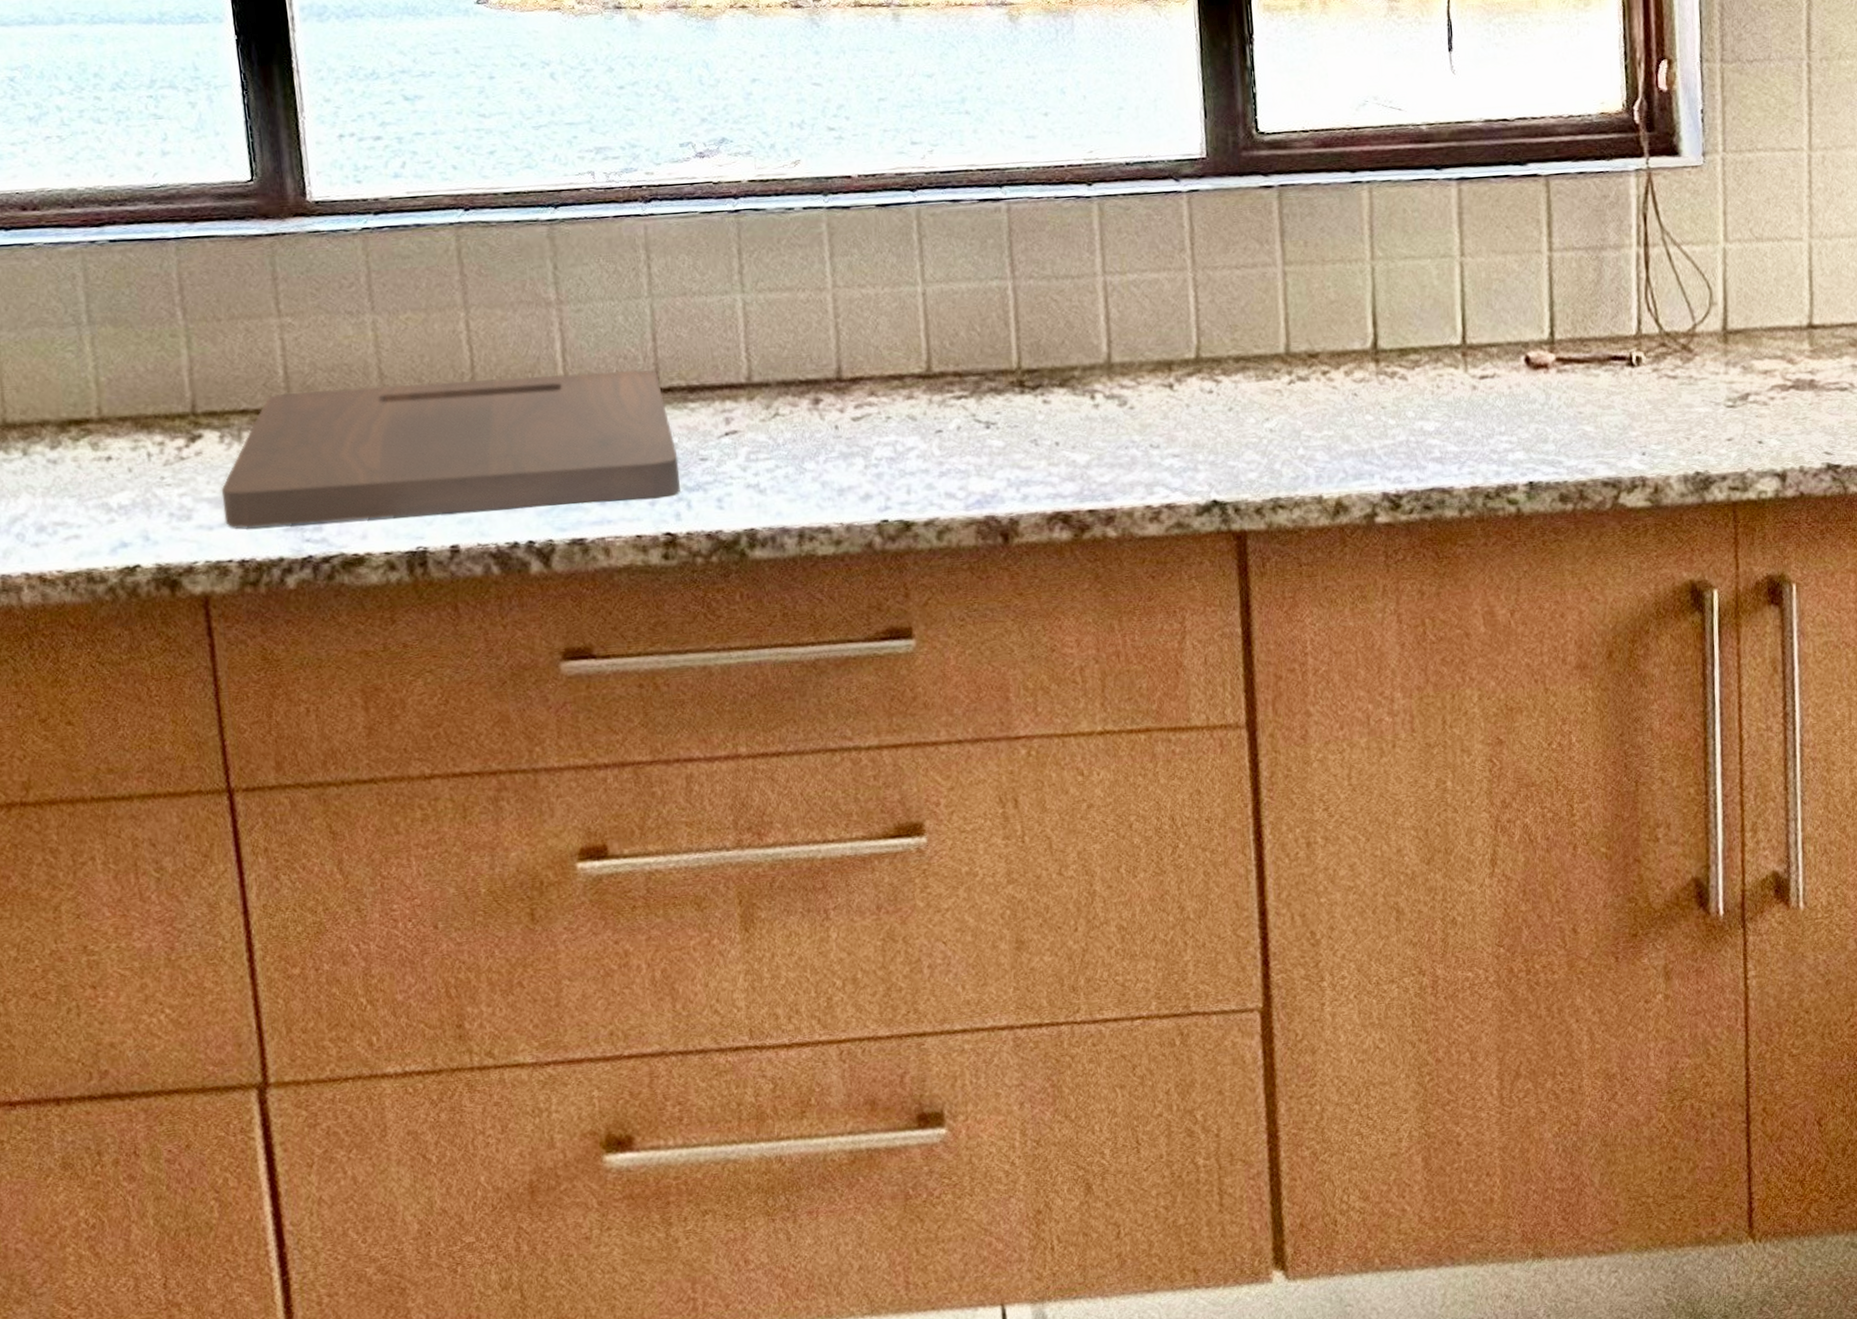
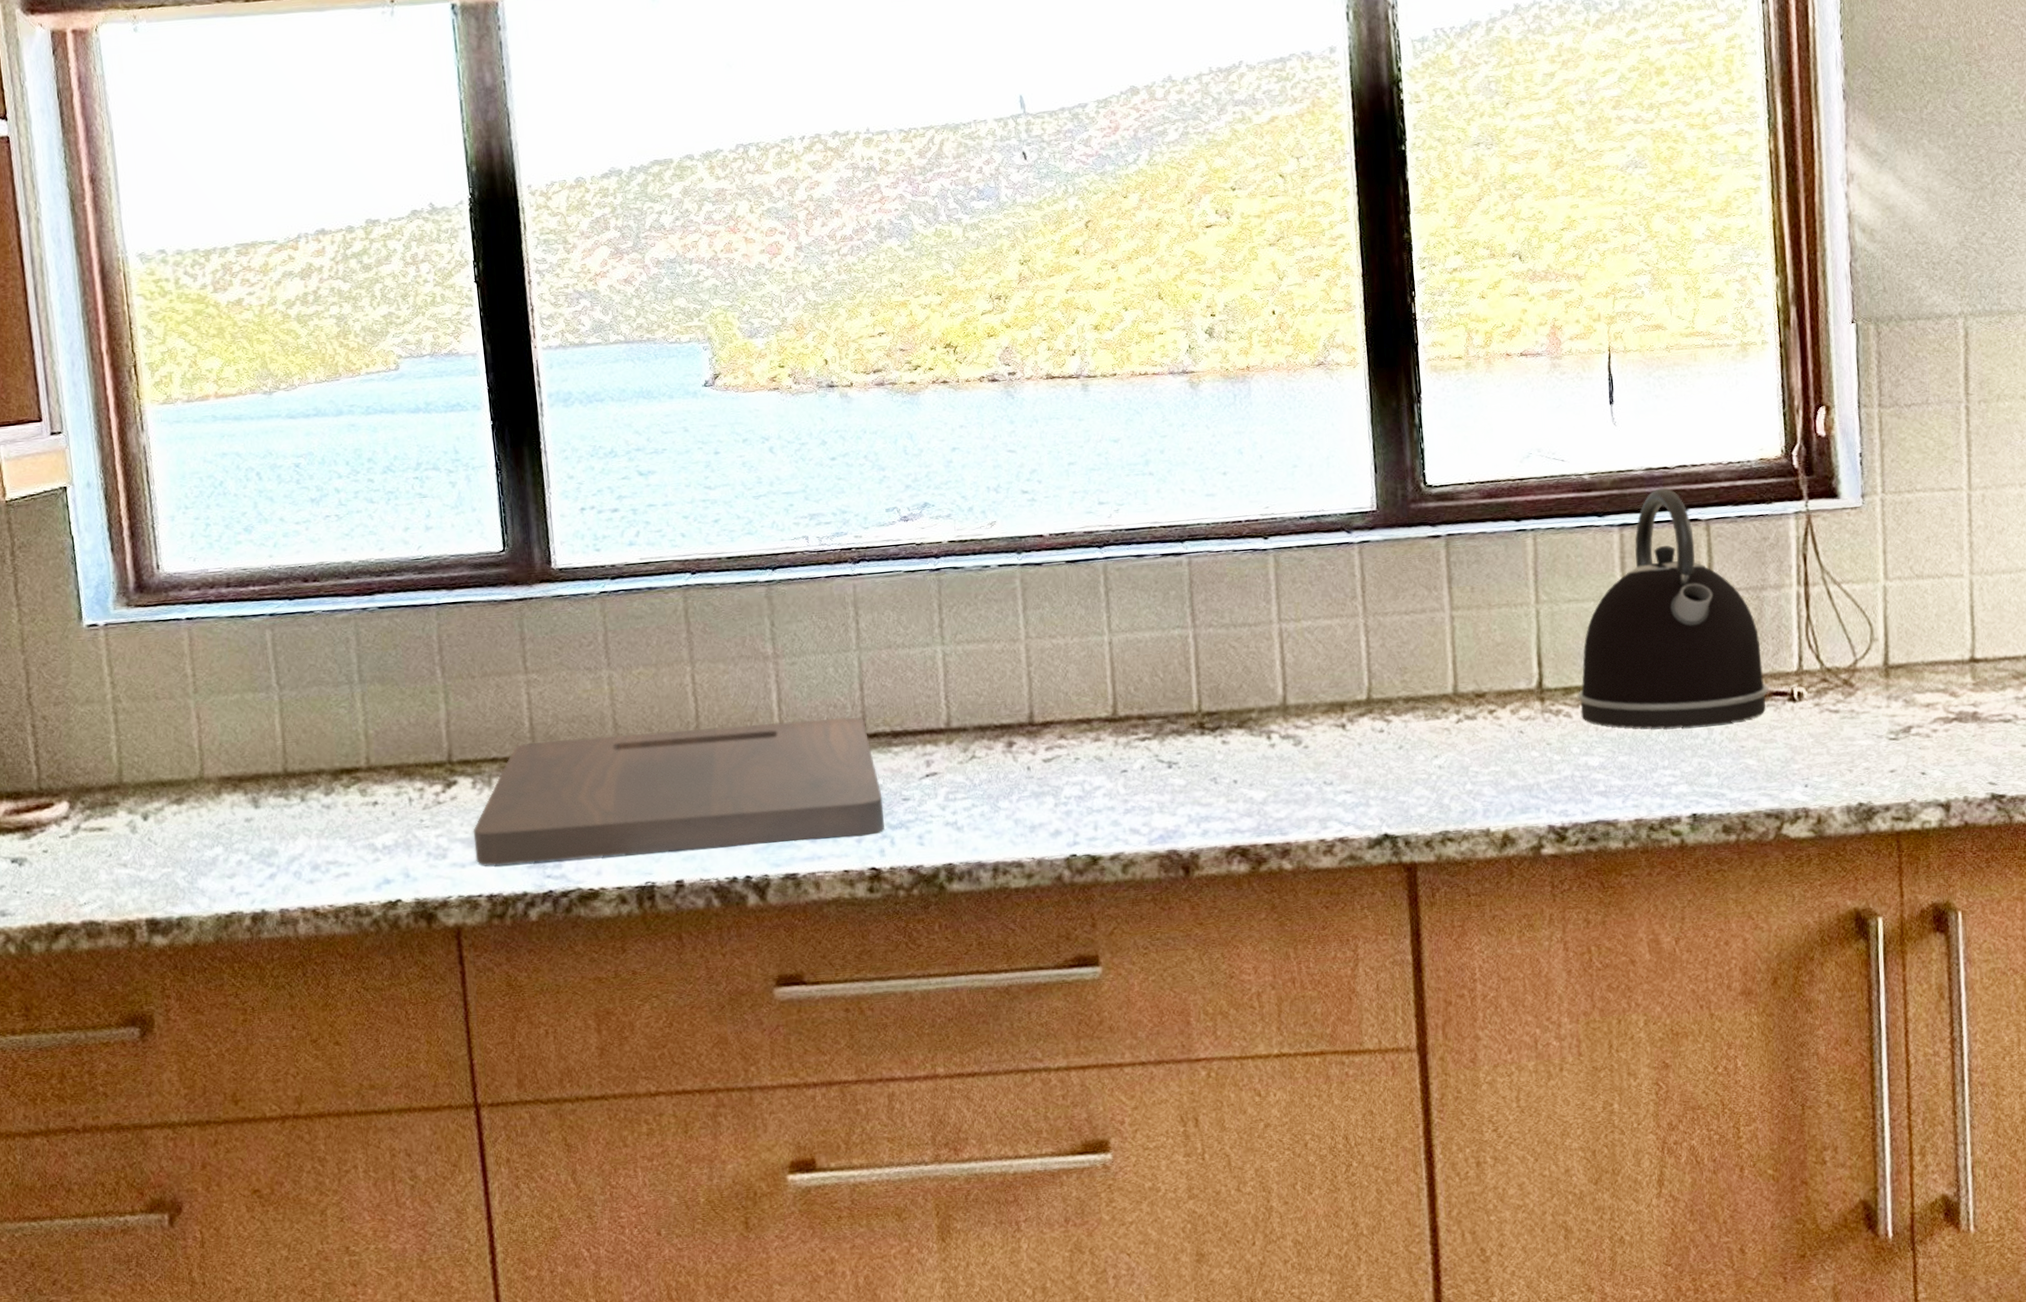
kettle: none [1413,140,1607,393] -> present [1577,487,1769,728]

